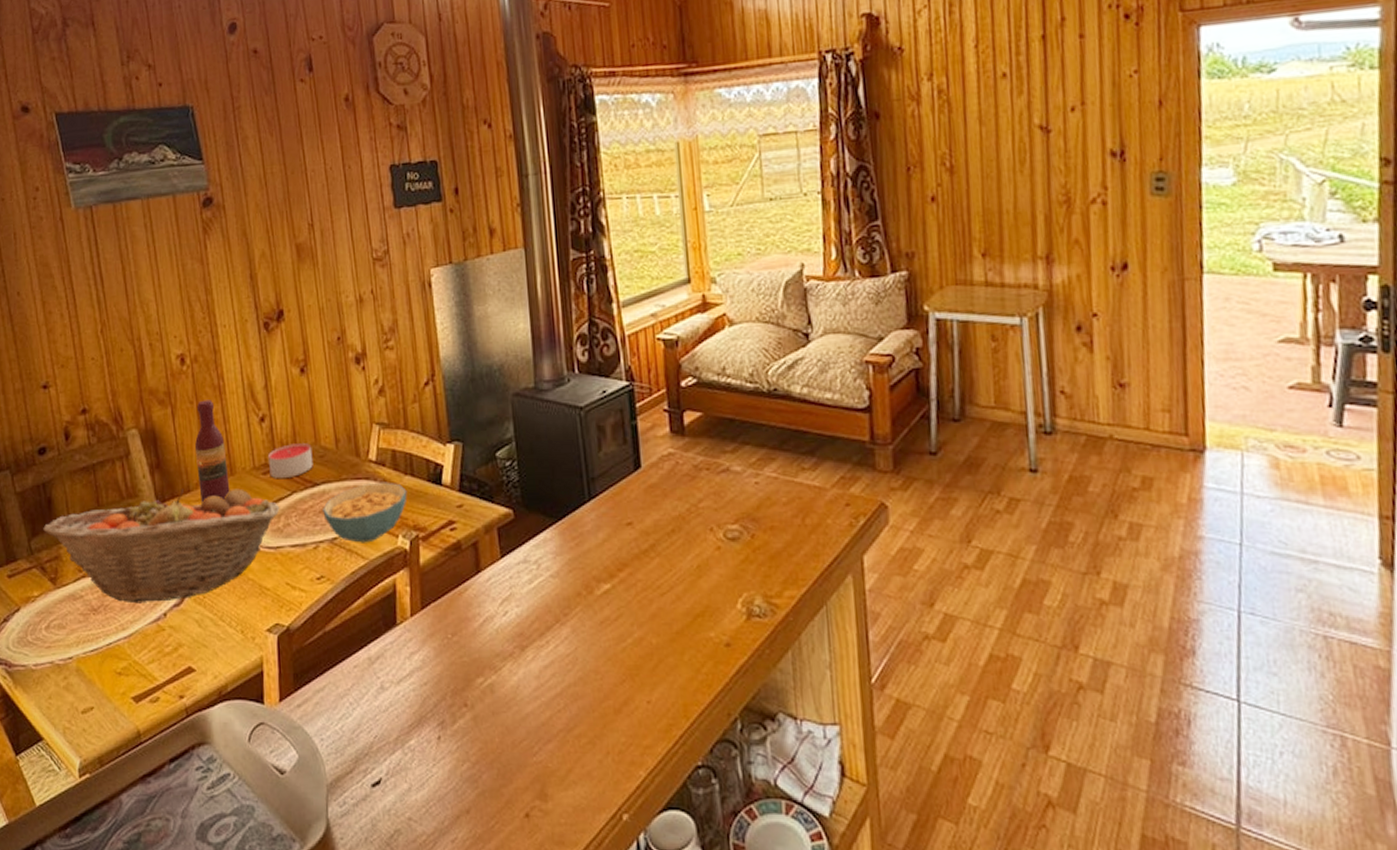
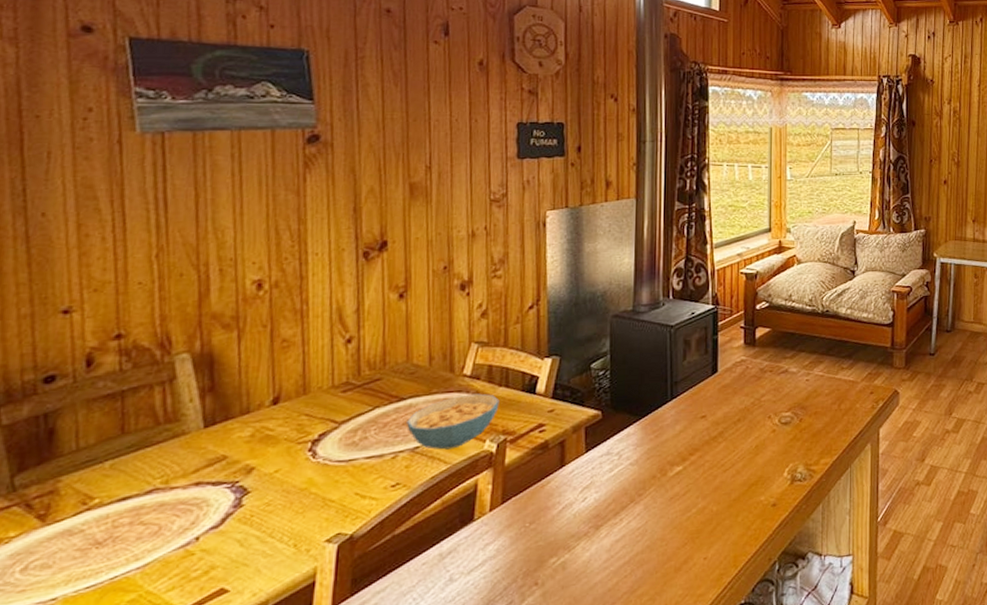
fruit basket: present [43,488,280,604] -> none [36,407,358,531]
wine bottle: present [195,399,230,503] -> none [261,323,301,423]
candle: present [269,443,313,479] -> none [350,362,402,396]

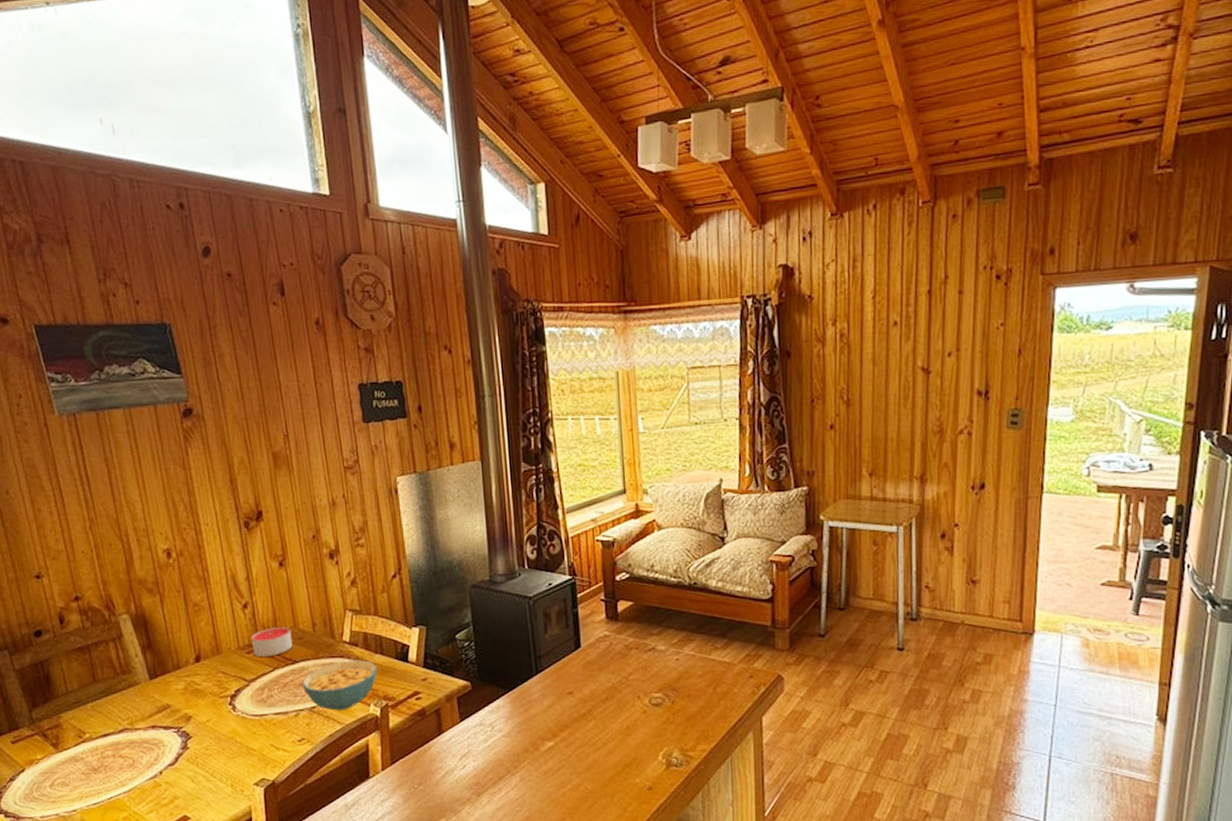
candle: none [350,362,402,396] -> present [252,627,293,658]

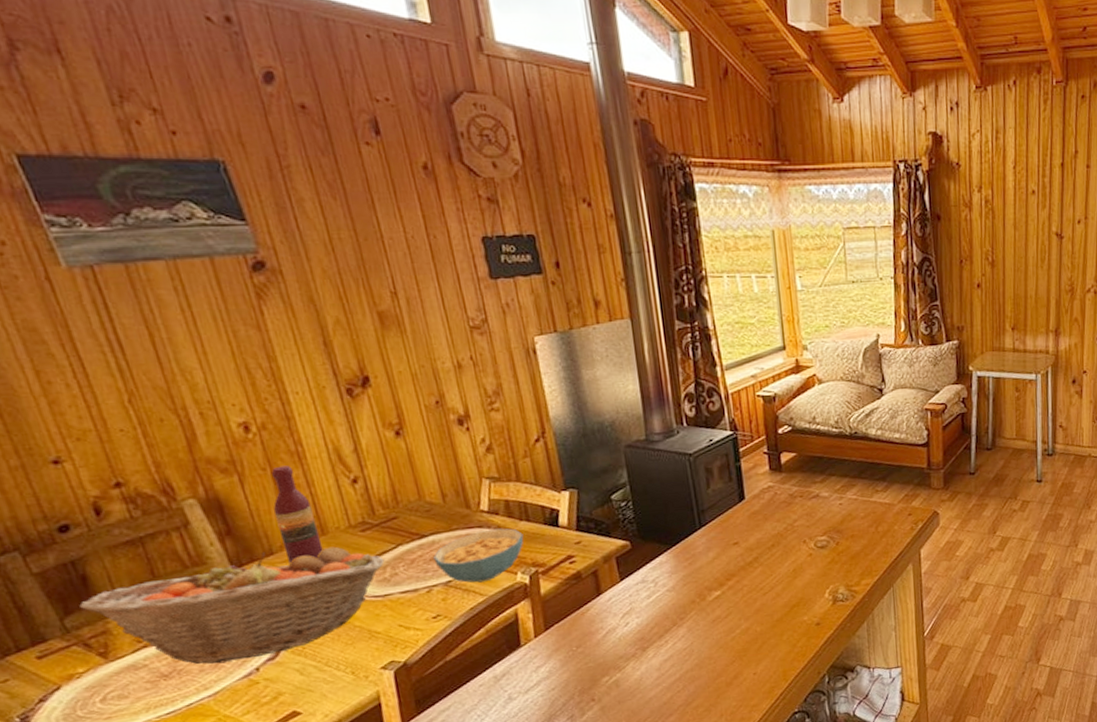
fruit basket: none [43,665,263,764] -> present [79,546,385,664]
wine bottle: none [183,589,217,678] -> present [271,465,324,564]
candle: present [252,627,293,658] -> none [366,500,419,535]

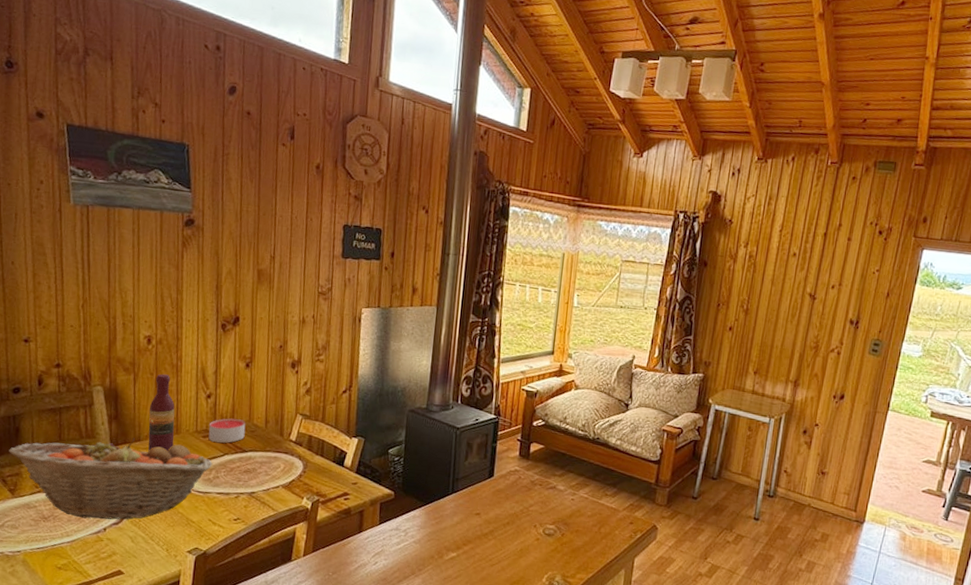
candle: none [366,500,419,535] -> present [208,418,246,443]
cereal bowl: present [433,528,524,583] -> none [247,457,316,500]

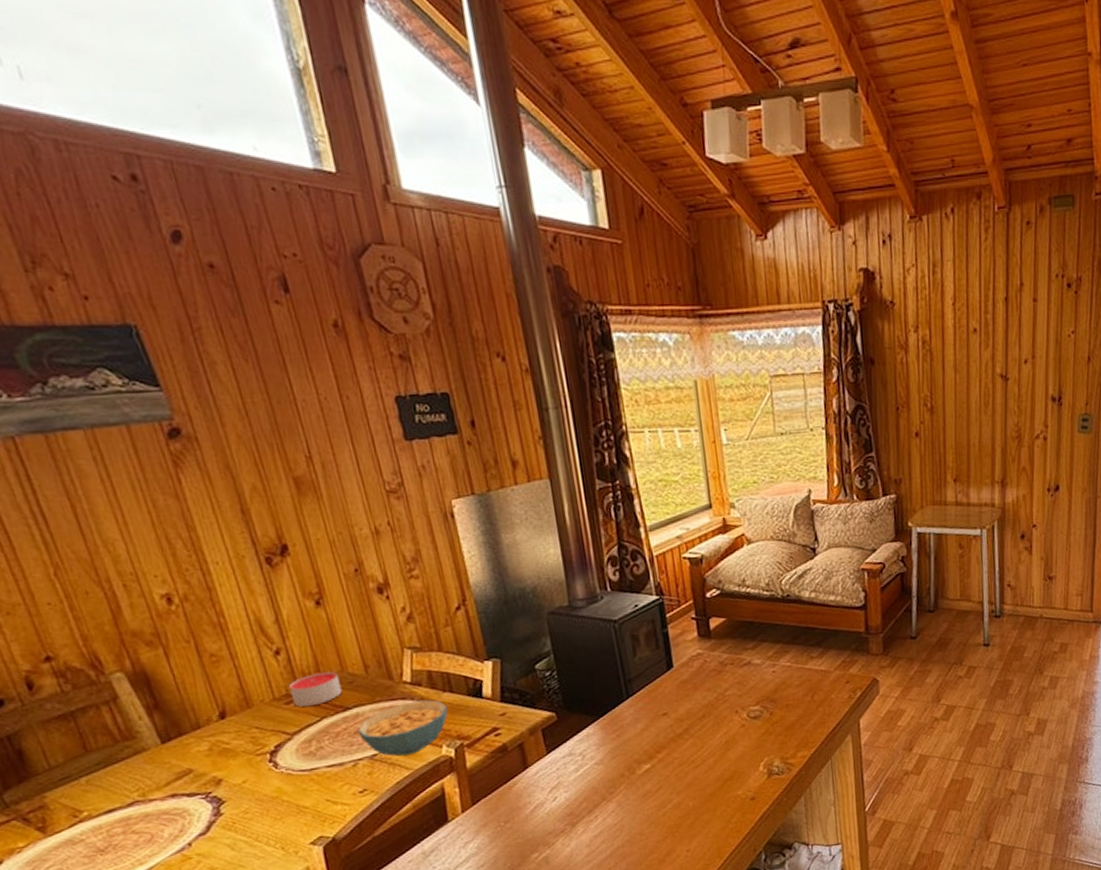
fruit basket: present [9,438,213,520] -> none [17,719,310,839]
wine bottle: present [148,374,175,452] -> none [195,637,249,738]
cereal bowl: none [247,457,316,500] -> present [358,700,448,757]

